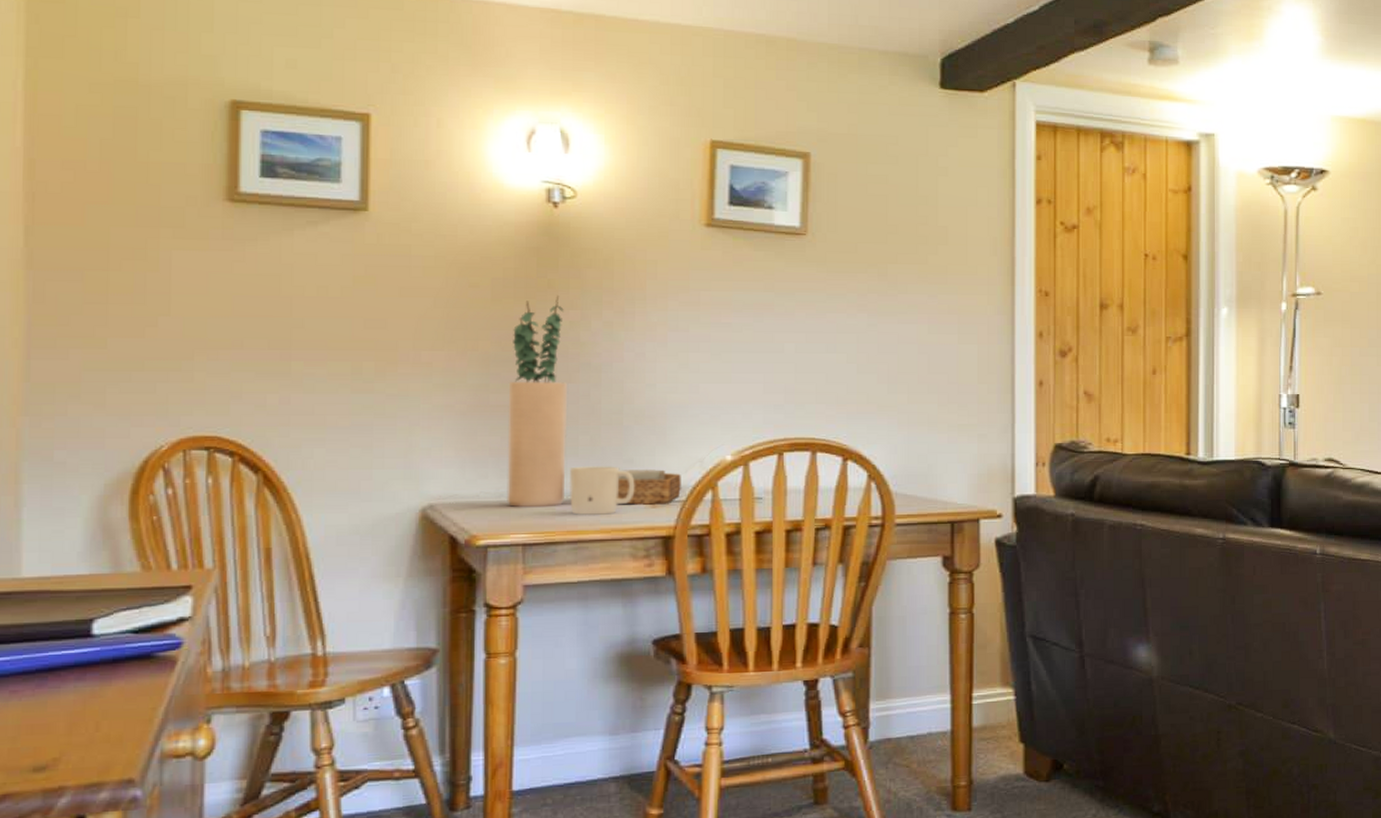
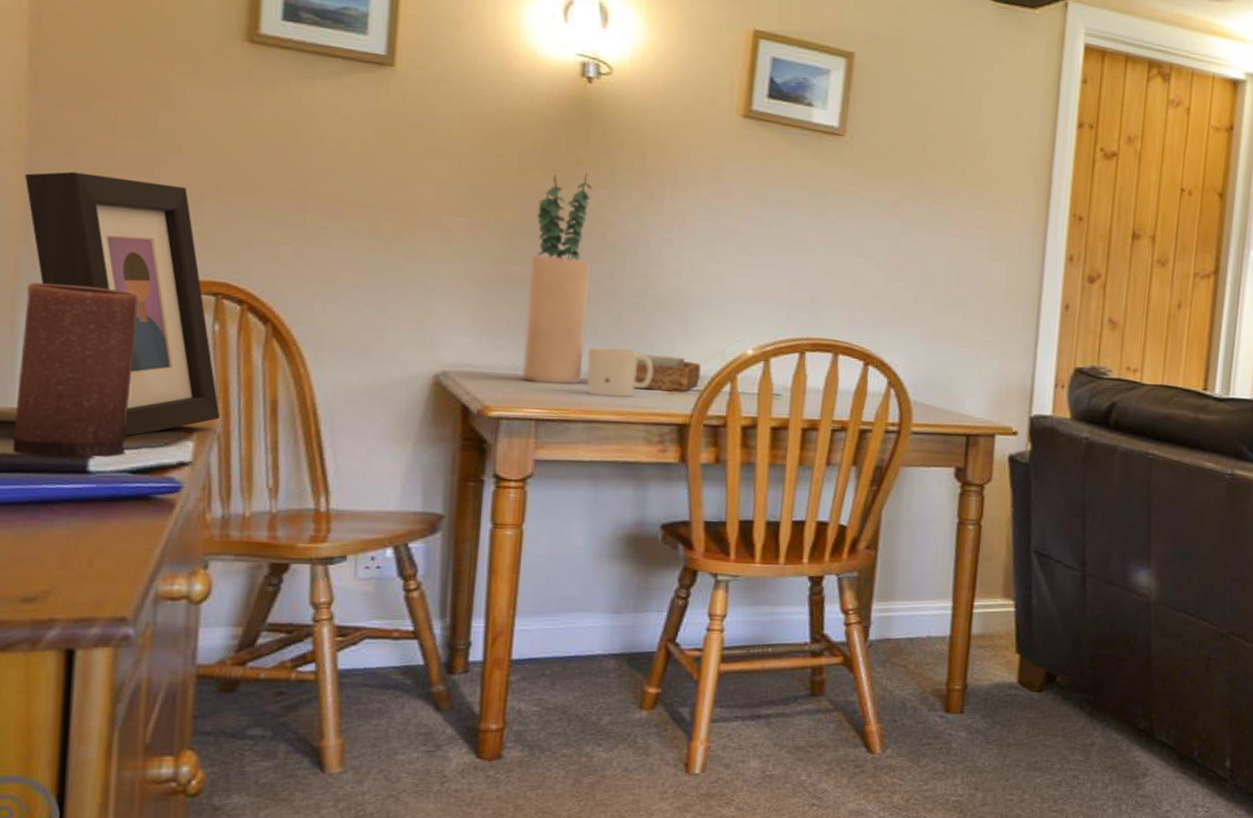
candle: none [19,451,135,625] -> present [12,282,139,459]
picture frame: none [24,342,216,598] -> present [25,171,220,438]

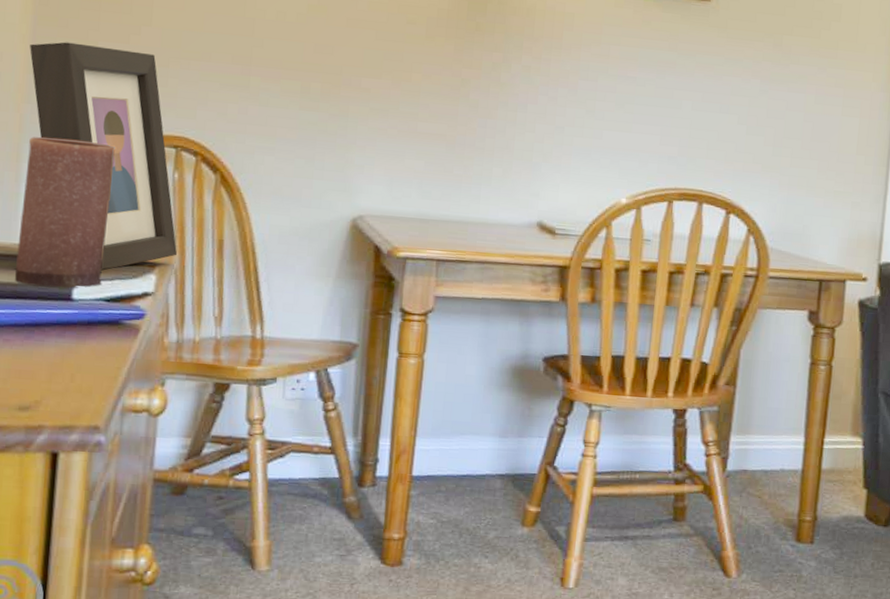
vase: present [522,173,592,385] -> none [426,38,488,229]
mug: present [586,346,654,398] -> none [480,194,539,241]
napkin holder: present [634,354,701,393] -> none [522,202,580,237]

